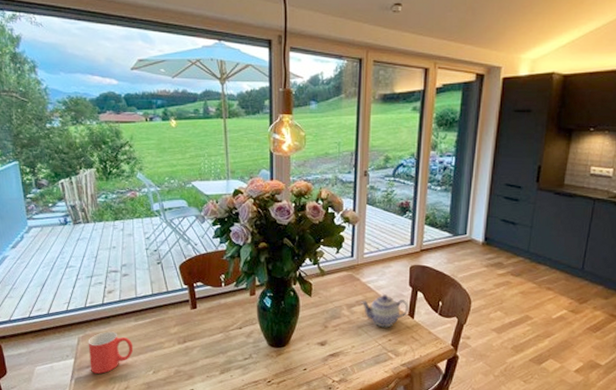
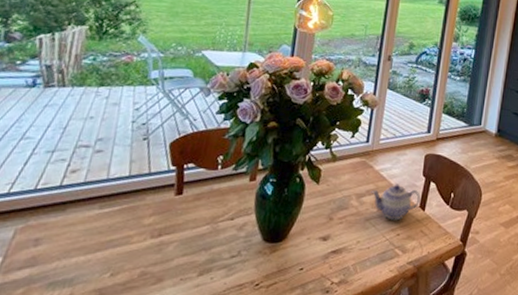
mug: present [88,331,134,374] -> none [23,221,91,278]

